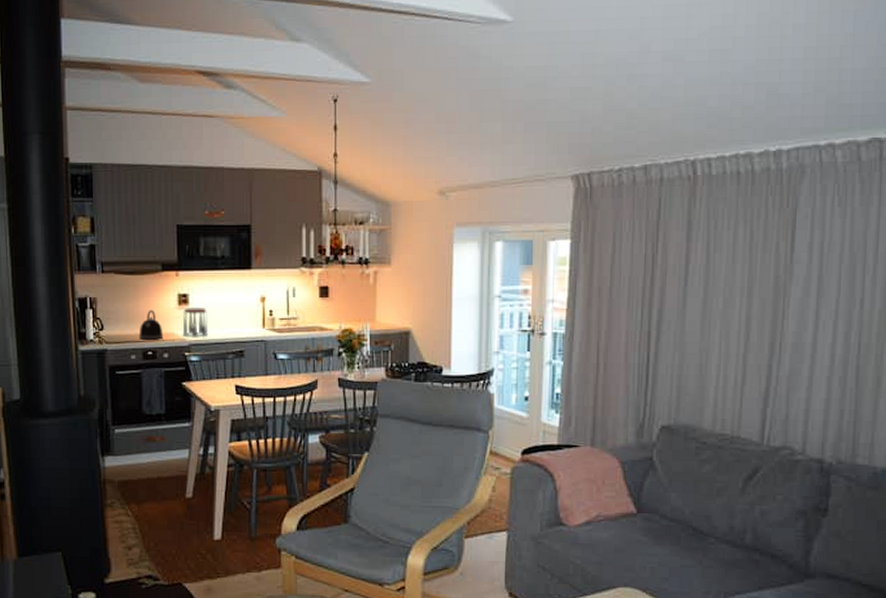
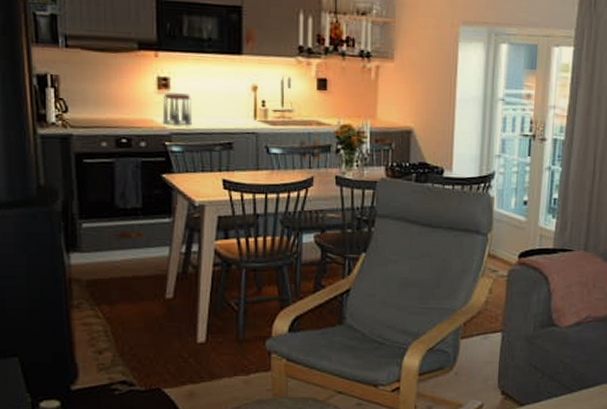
kettle: present [139,310,164,340] -> none [110,93,140,127]

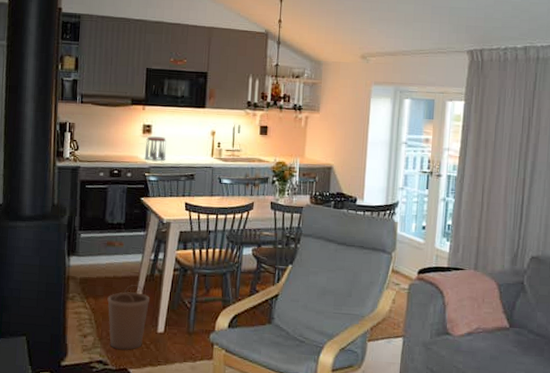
basket: none [127,286,184,366] -> present [107,285,150,350]

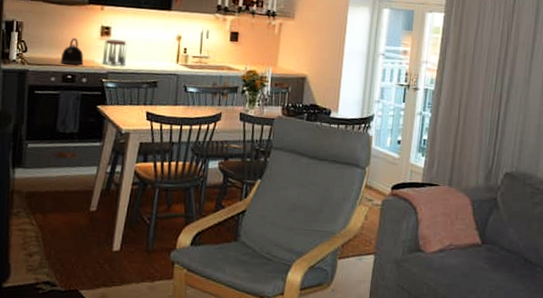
kettle: none [107,136,128,161] -> present [60,38,84,66]
basket: present [107,285,150,350] -> none [57,199,105,270]

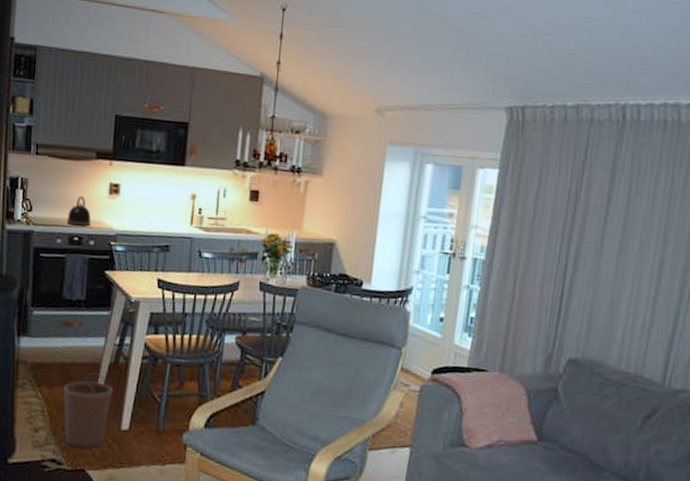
basket: none [57,199,105,270] -> present [63,373,113,449]
jar: present [102,39,127,67] -> none [110,197,137,228]

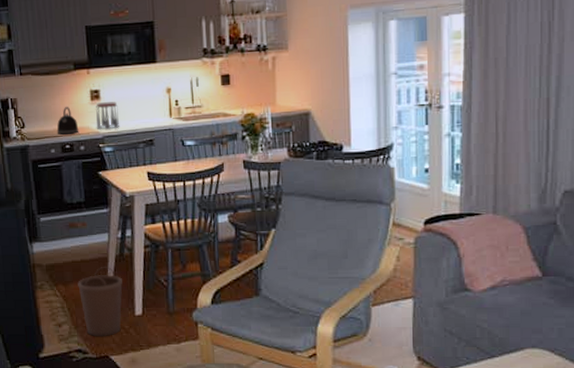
jar: none [110,197,137,228] -> present [96,102,120,130]

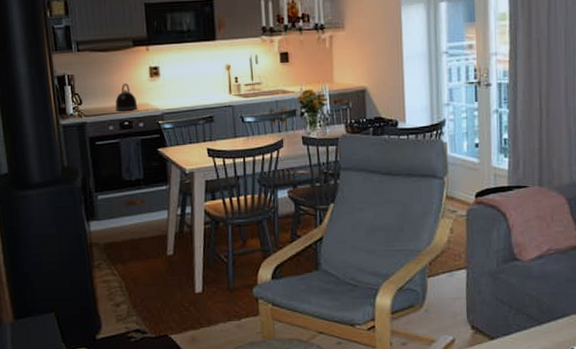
basket: present [78,267,123,336] -> none [136,244,182,315]
jar: present [96,102,120,130] -> none [155,78,180,107]

